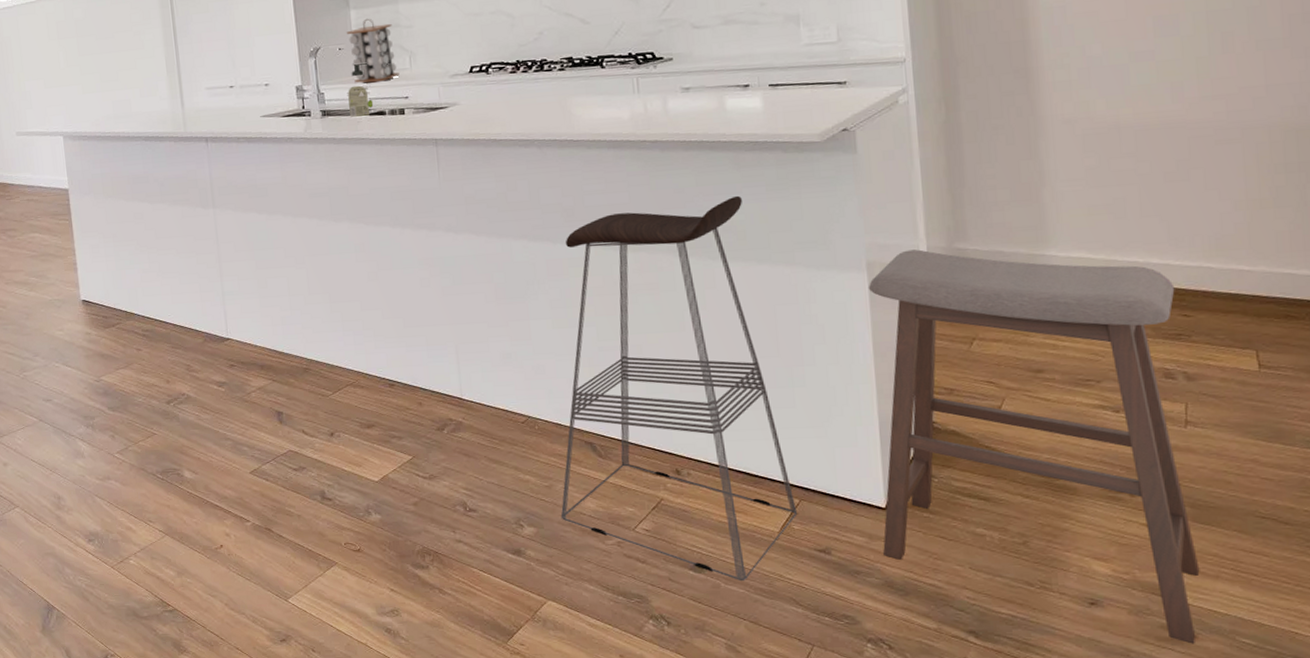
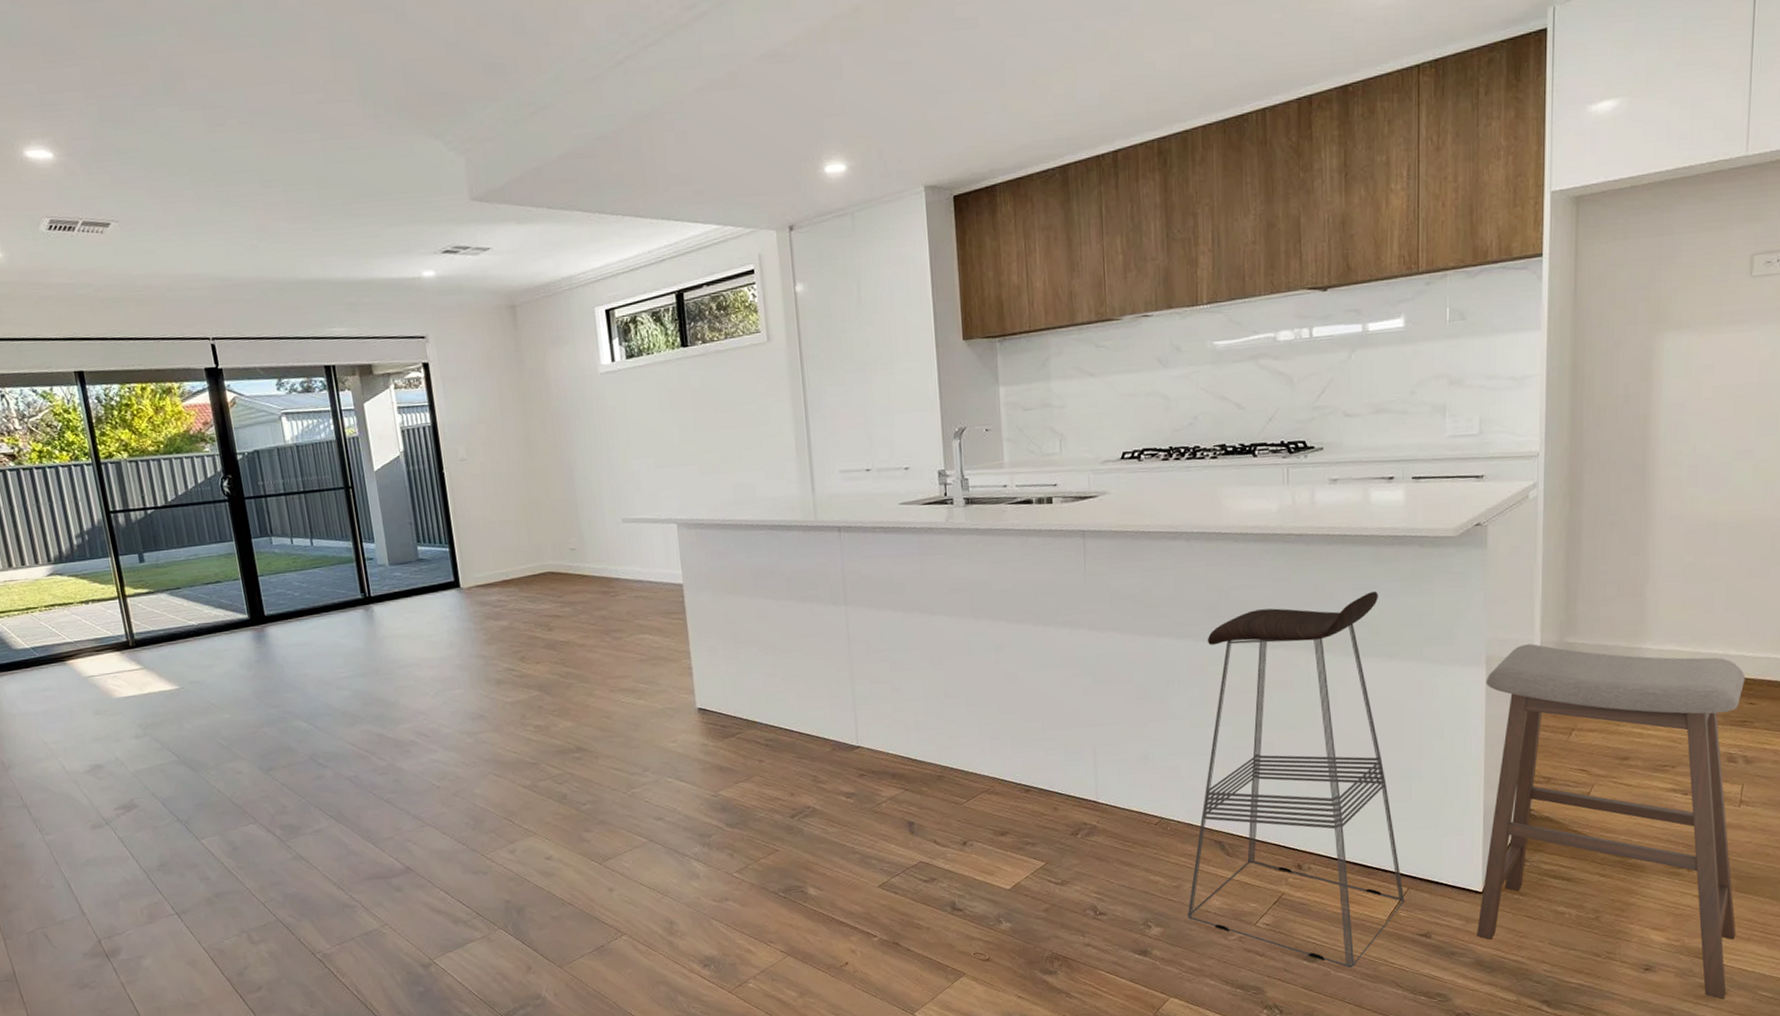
spice rack: present [347,18,400,83] -> none [995,396,1049,469]
soap dispenser: present [347,62,374,117] -> none [992,445,1020,506]

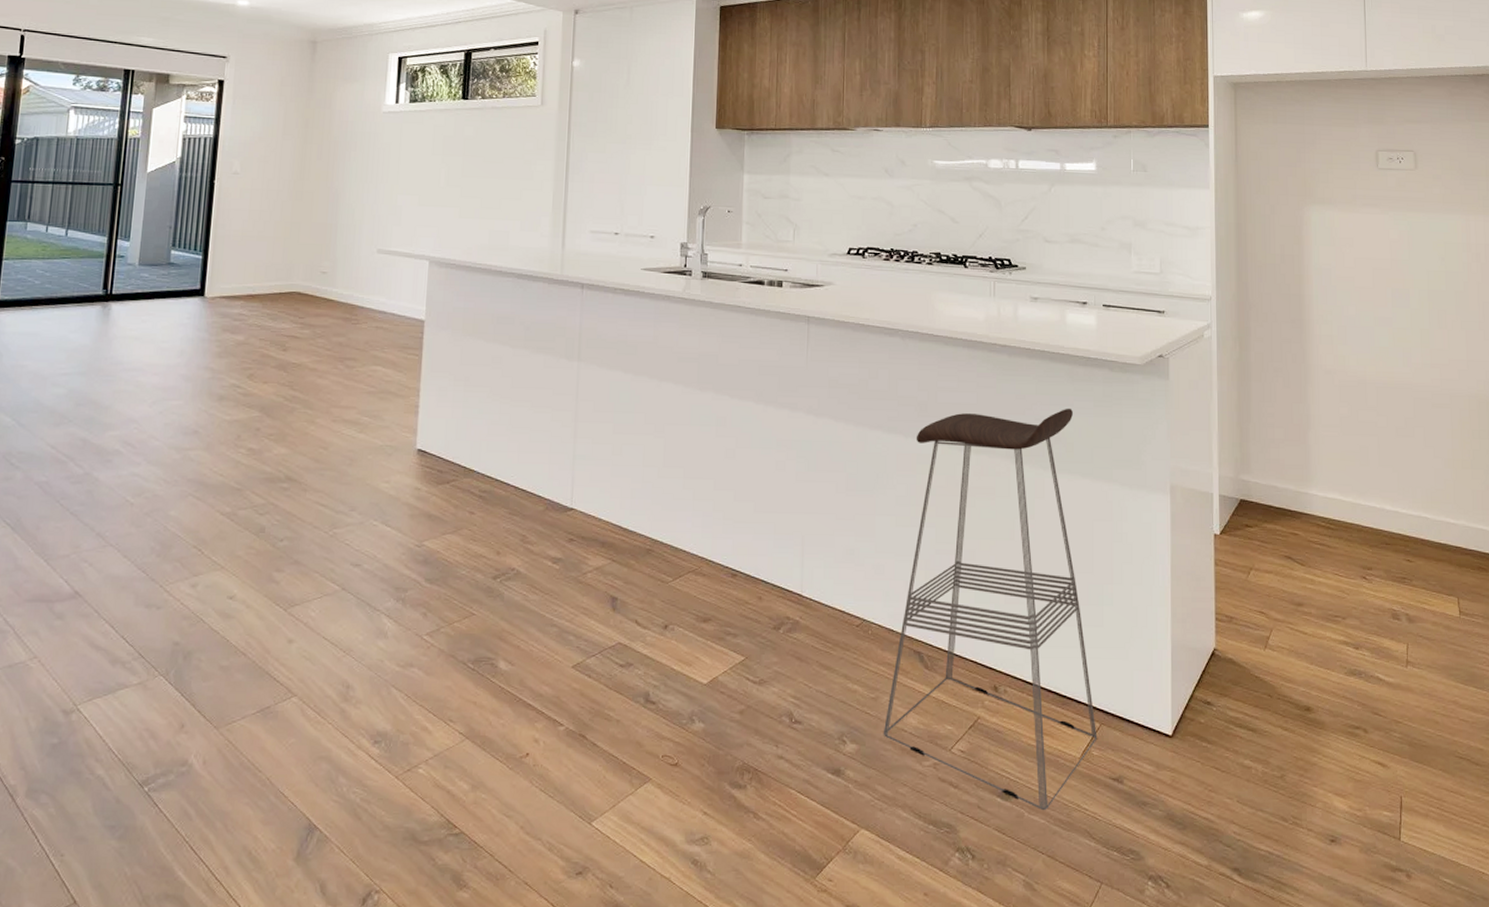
bar stool: present [1477,644,1746,1000] -> none [1167,477,1414,884]

